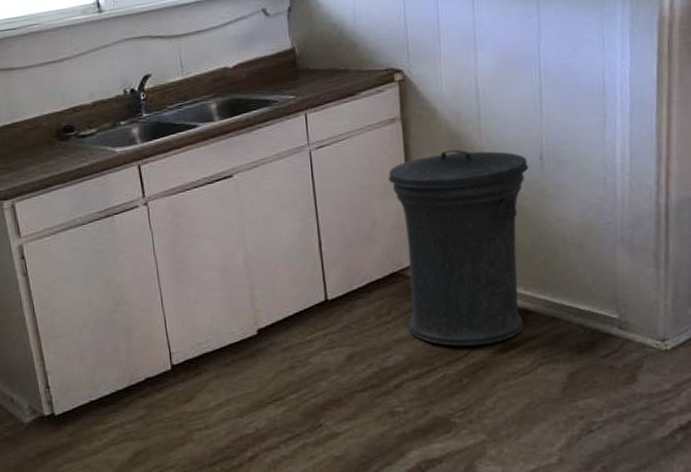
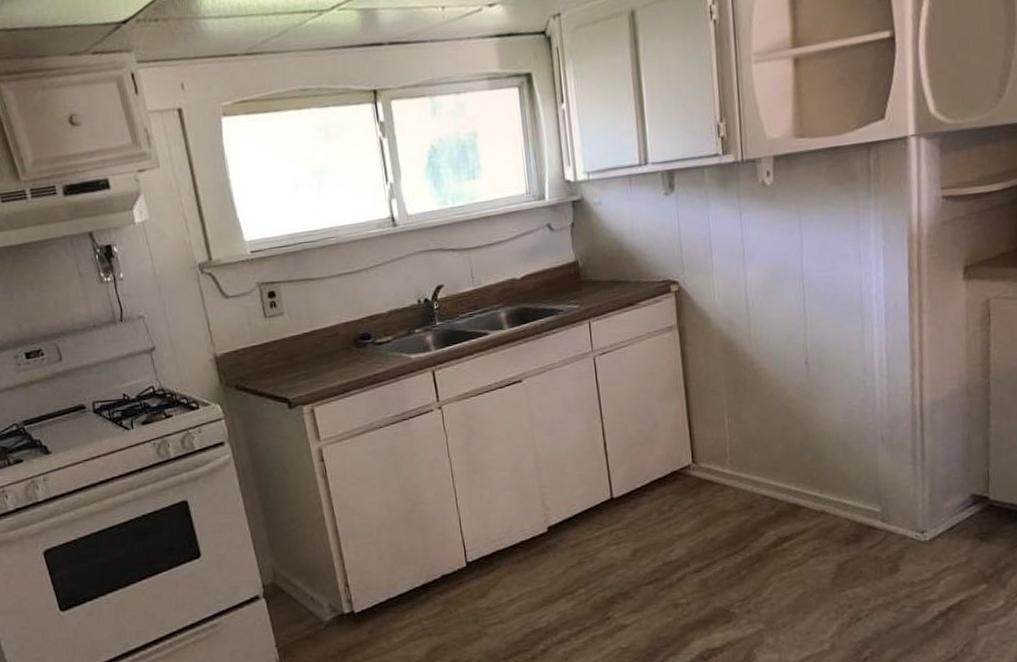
trash can: present [388,149,529,347] -> none [667,355,796,541]

